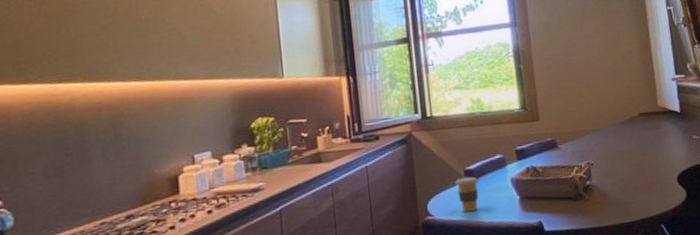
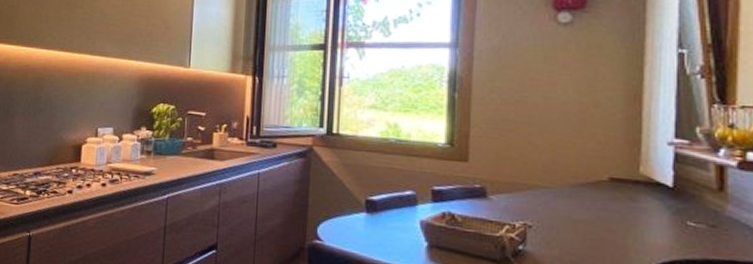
coffee cup: present [455,176,479,212] -> none [353,206,381,247]

